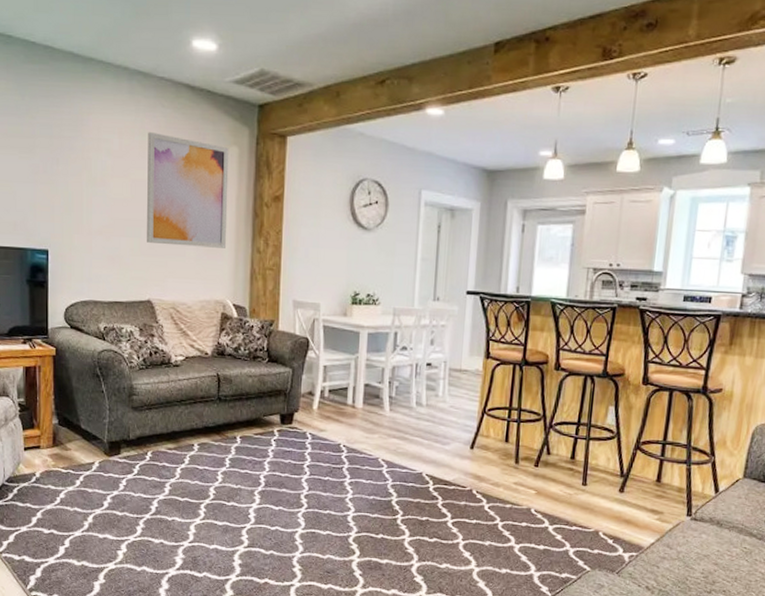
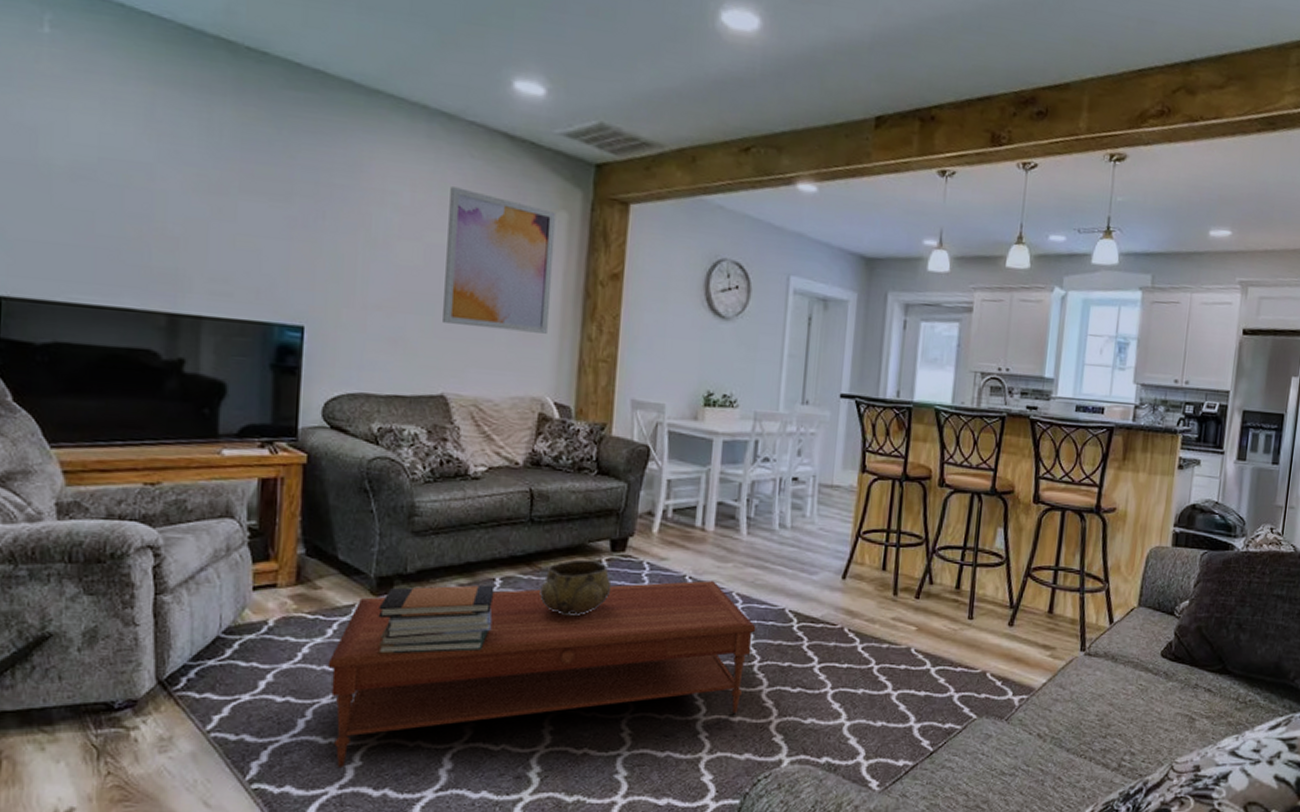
coffee table: none [78,448,399,583] -> present [327,580,756,767]
book stack: none [111,449,194,501] -> present [376,585,495,654]
decorative bowl: none [228,430,282,475] -> present [540,559,612,617]

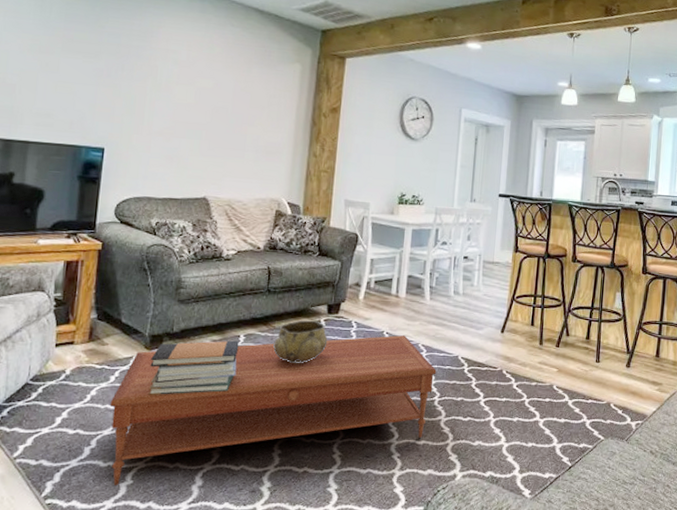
wall art: present [443,187,557,334] -> none [207,47,293,152]

